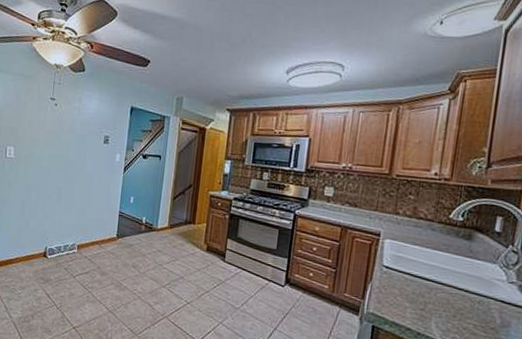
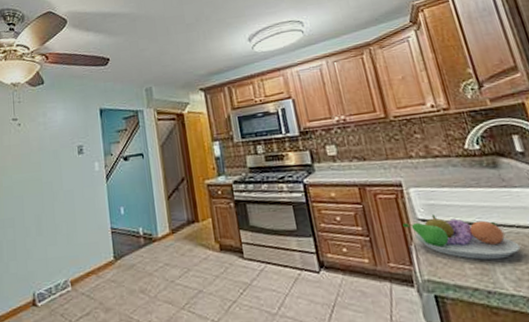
fruit bowl: none [368,265,461,313] -> present [403,214,521,260]

